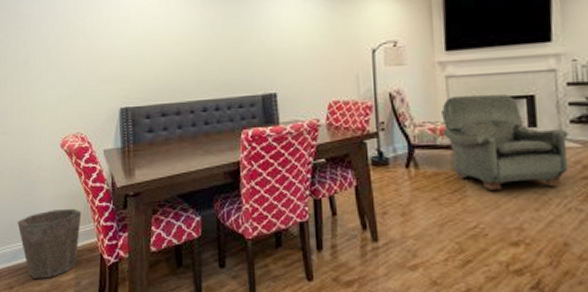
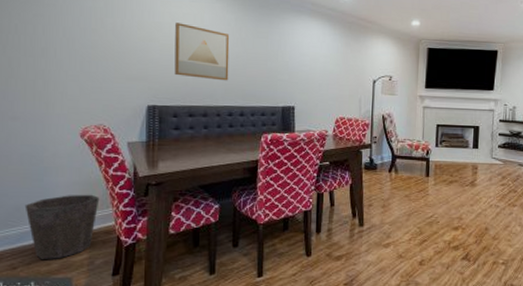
wall art: none [141,13,200,72] -> present [174,23,230,81]
armchair: present [442,94,569,190] -> none [417,122,496,191]

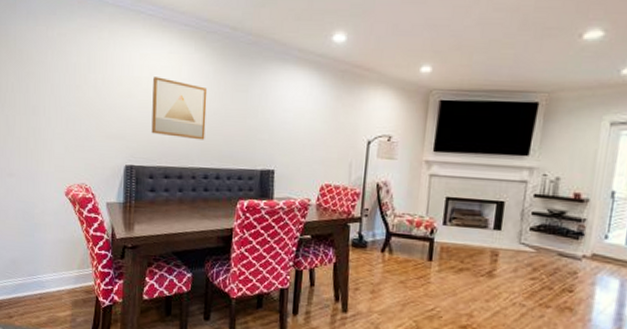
waste bin: present [24,194,100,259] -> none [19,252,81,313]

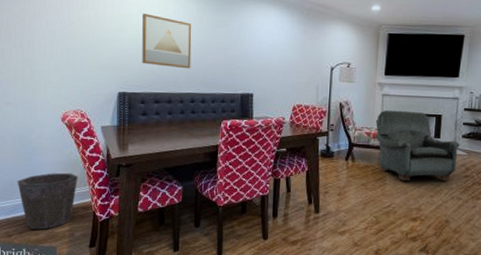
waste bin: none [19,252,81,313] -> present [17,172,78,230]
armchair: none [419,193,527,283] -> present [375,110,460,181]

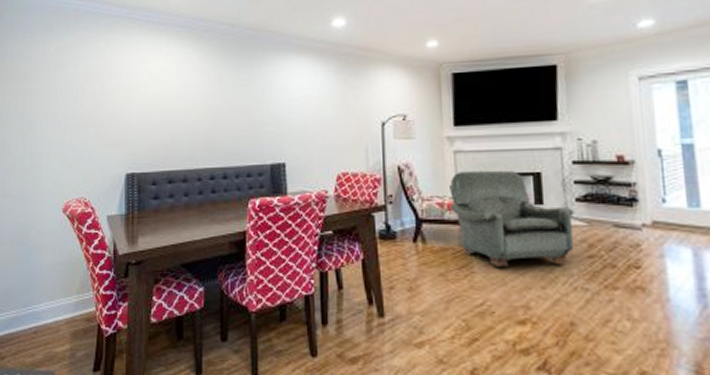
waste bin: present [17,172,78,230] -> none [12,275,81,349]
wall art: present [142,14,192,69] -> none [152,79,209,140]

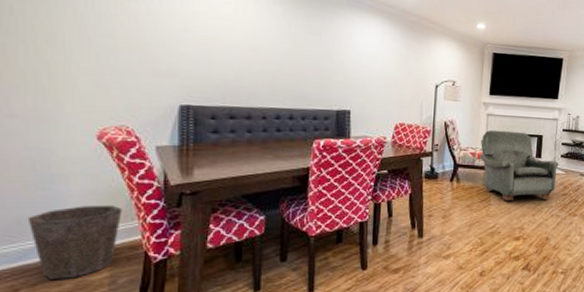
waste bin: none [12,275,81,349] -> present [27,204,122,279]

